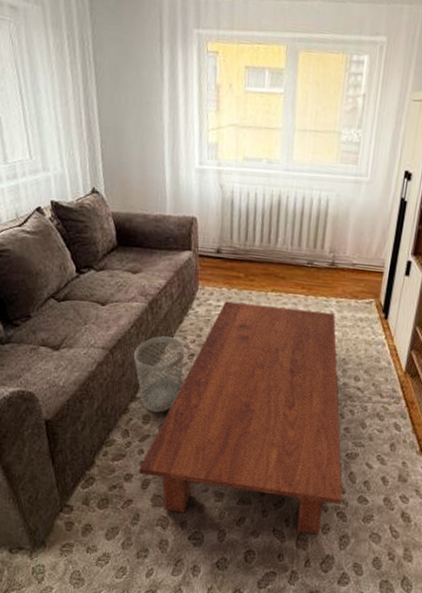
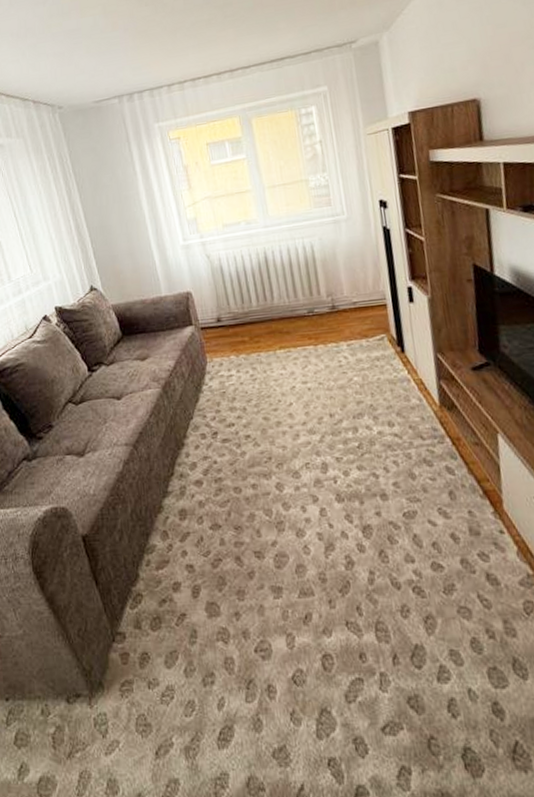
wastebasket: present [134,336,185,413] -> none [158,418,212,505]
coffee table: present [139,301,343,535] -> none [186,358,415,621]

